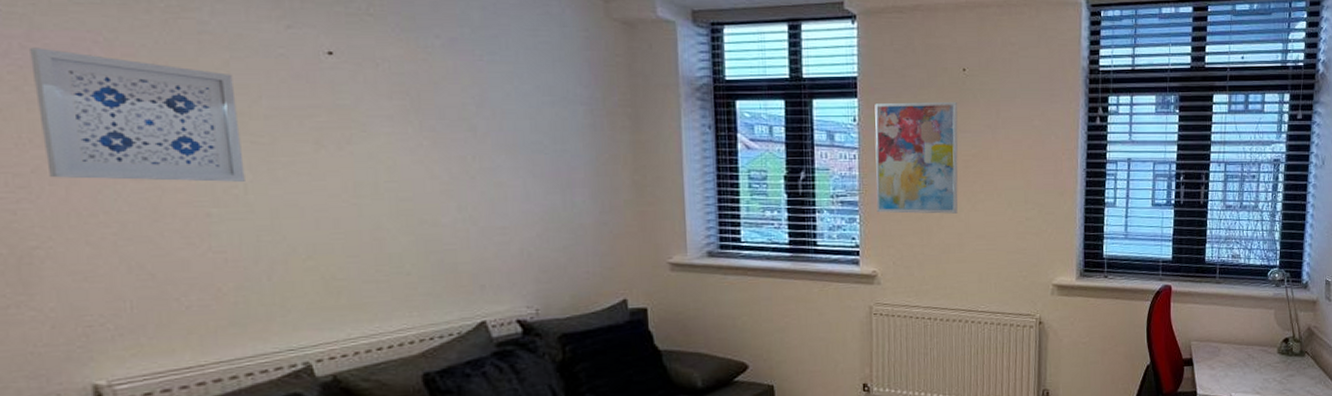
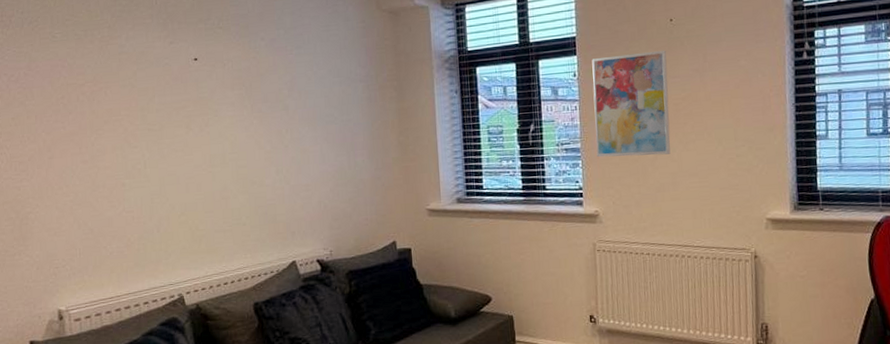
wall art: present [30,47,245,182] -> none [29,74,145,164]

